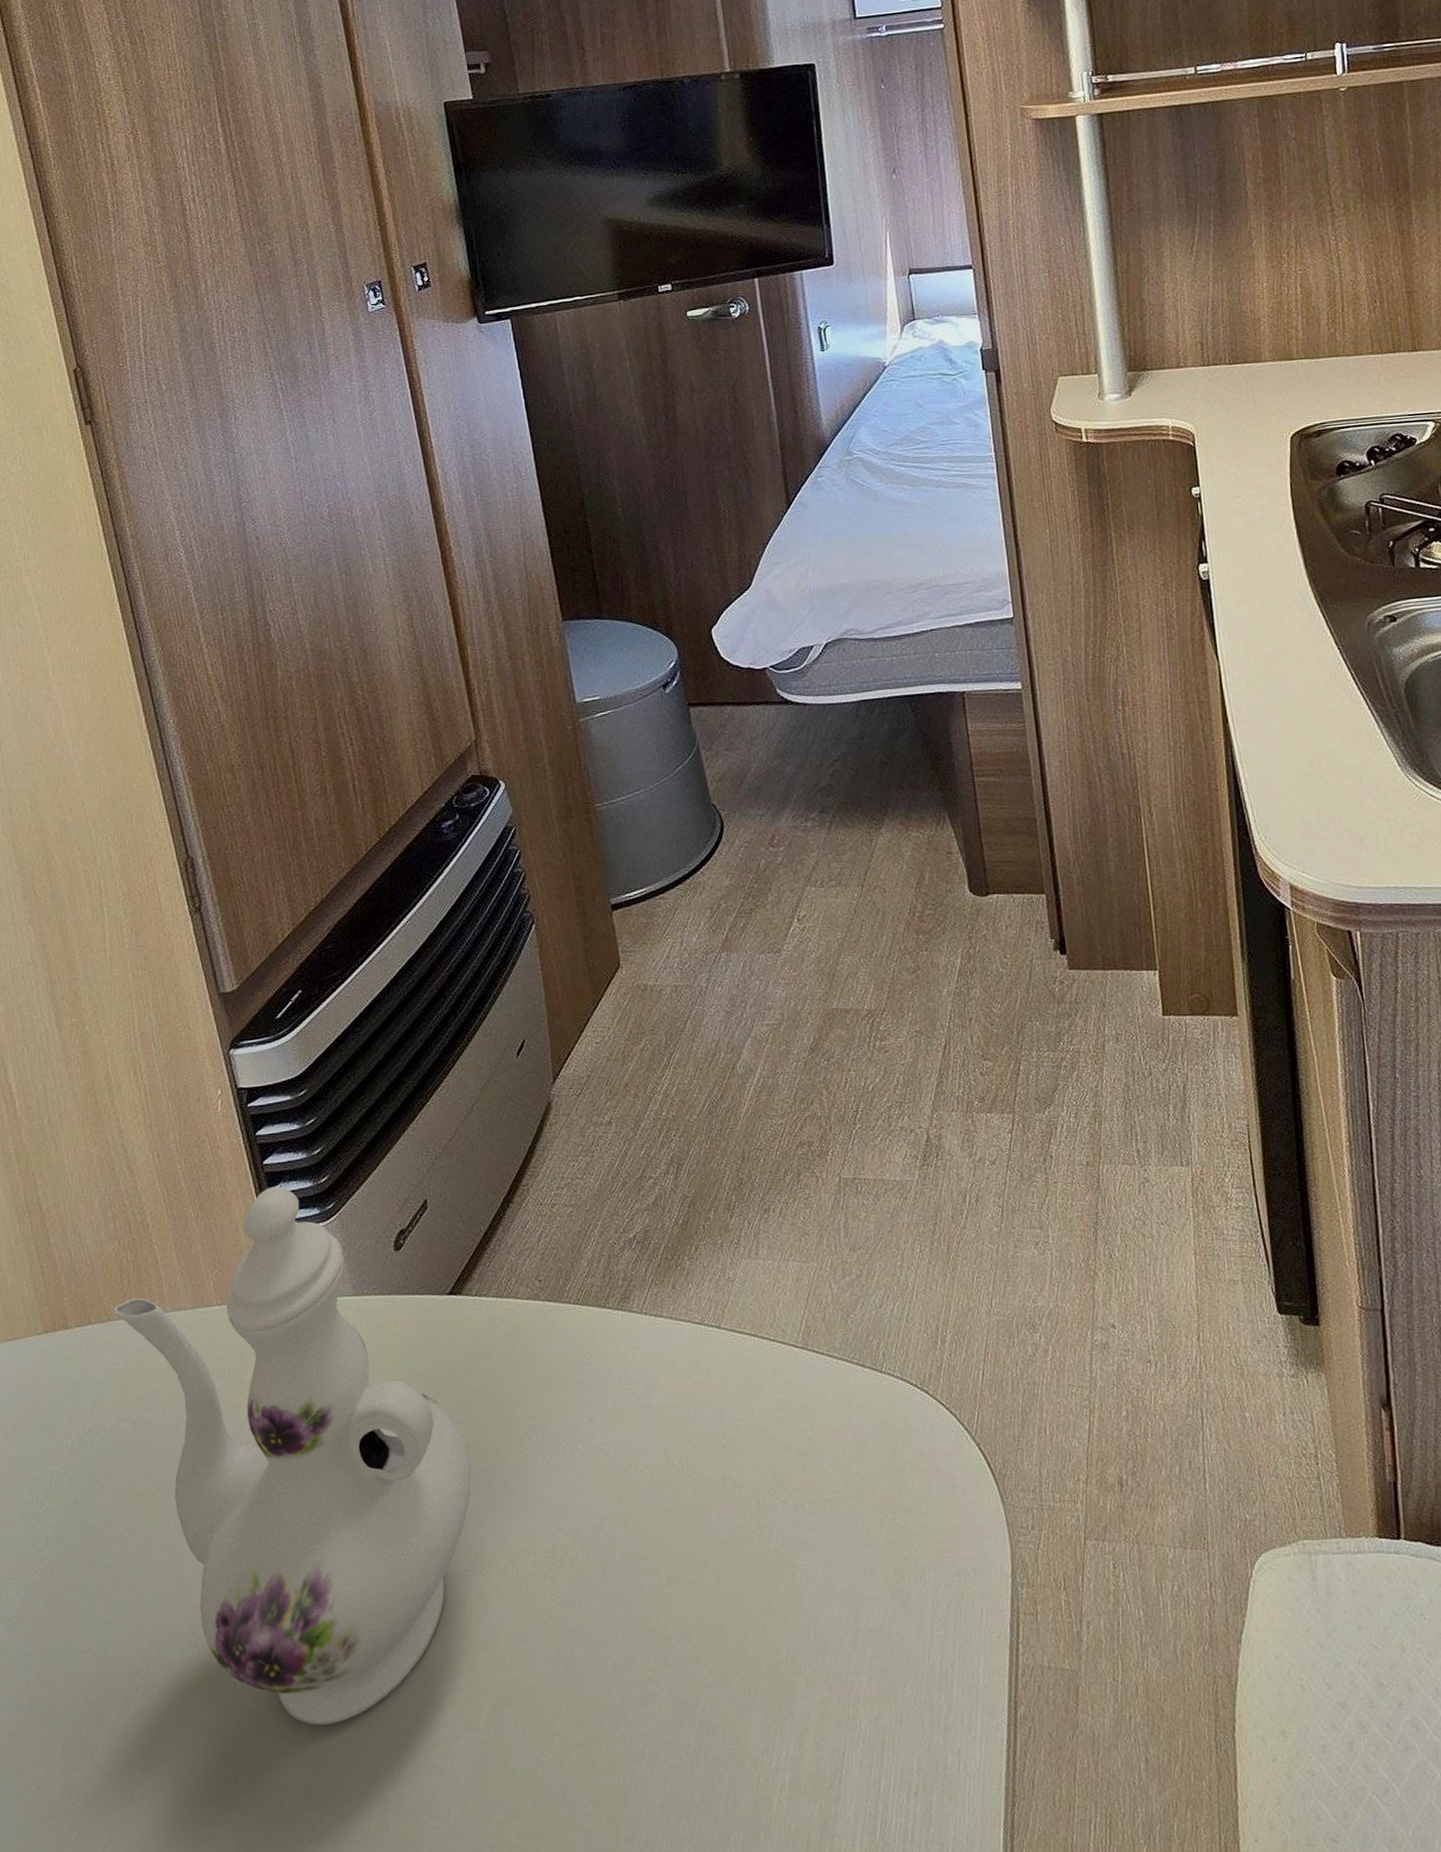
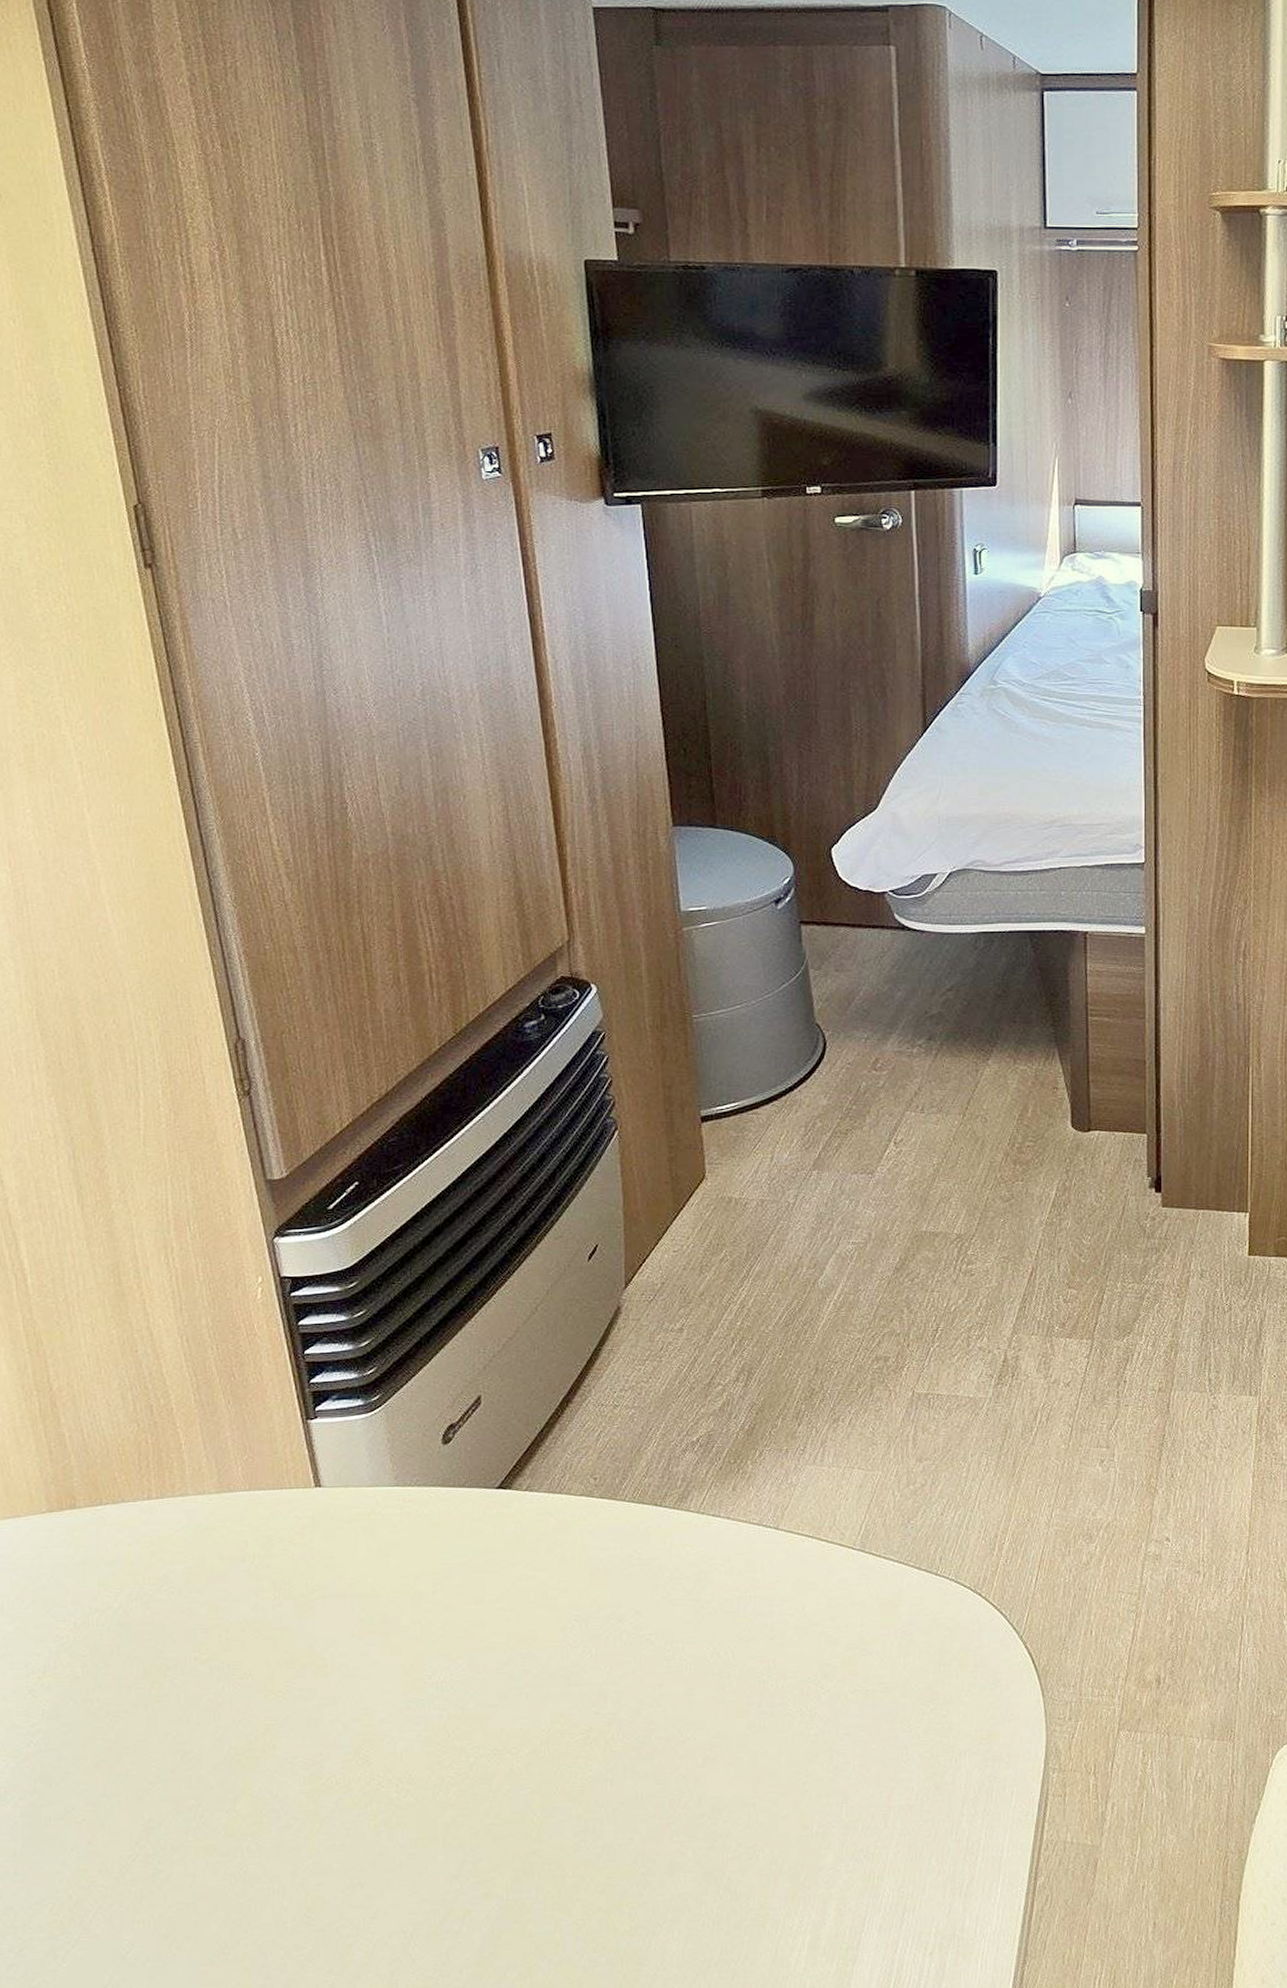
ewer: present [113,1186,472,1725] -> none [128,1376,509,1892]

